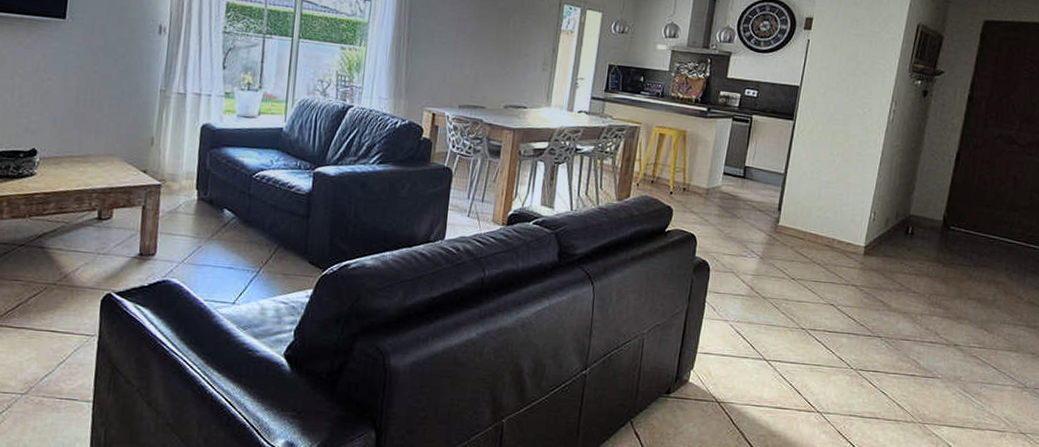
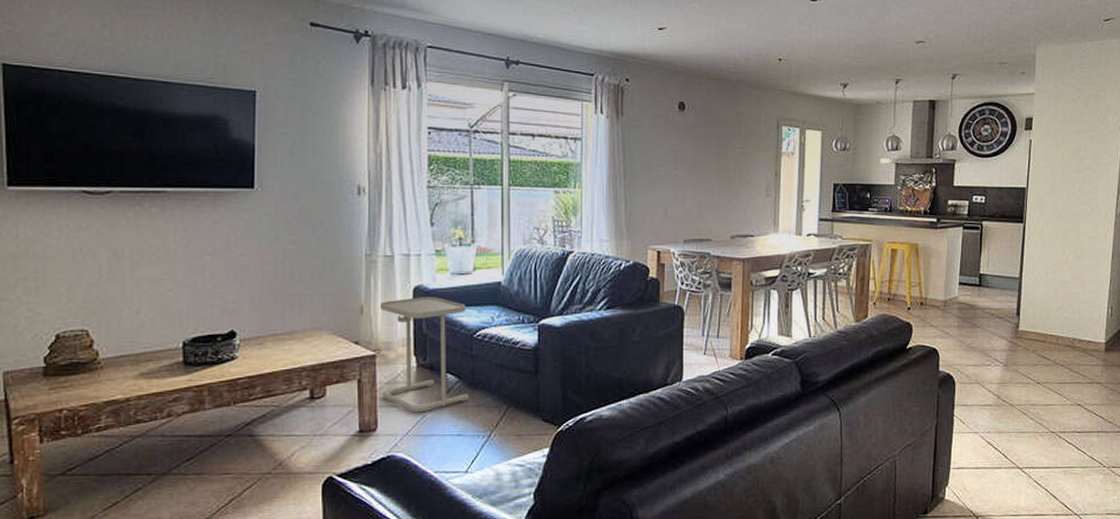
side table: none [164,134,248,243] -> present [379,297,469,413]

